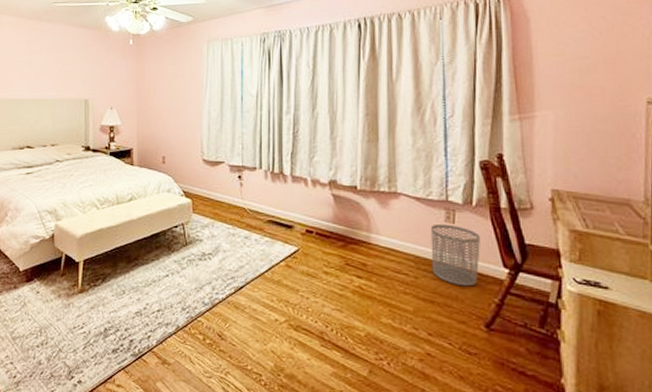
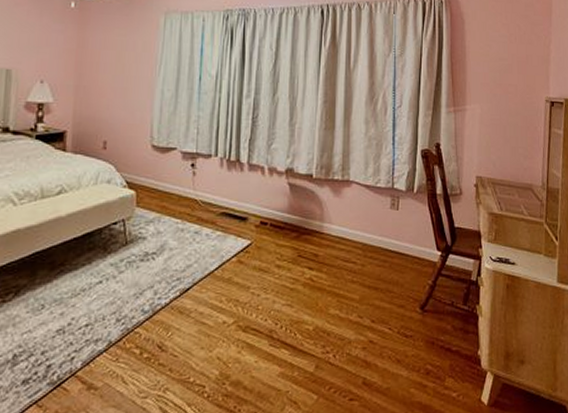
waste bin: present [430,223,480,287] -> none [377,211,419,271]

